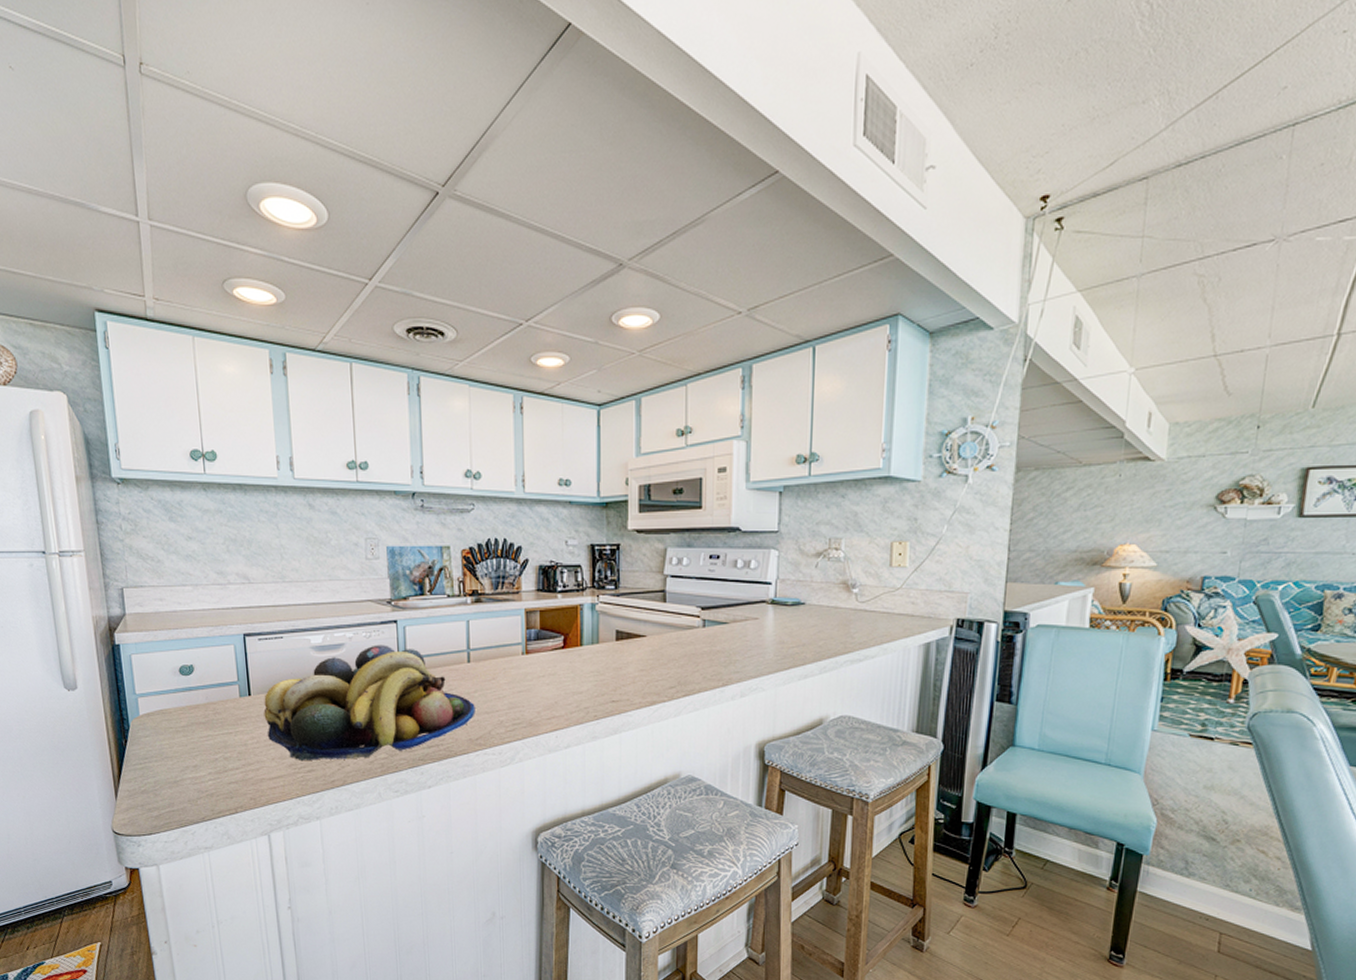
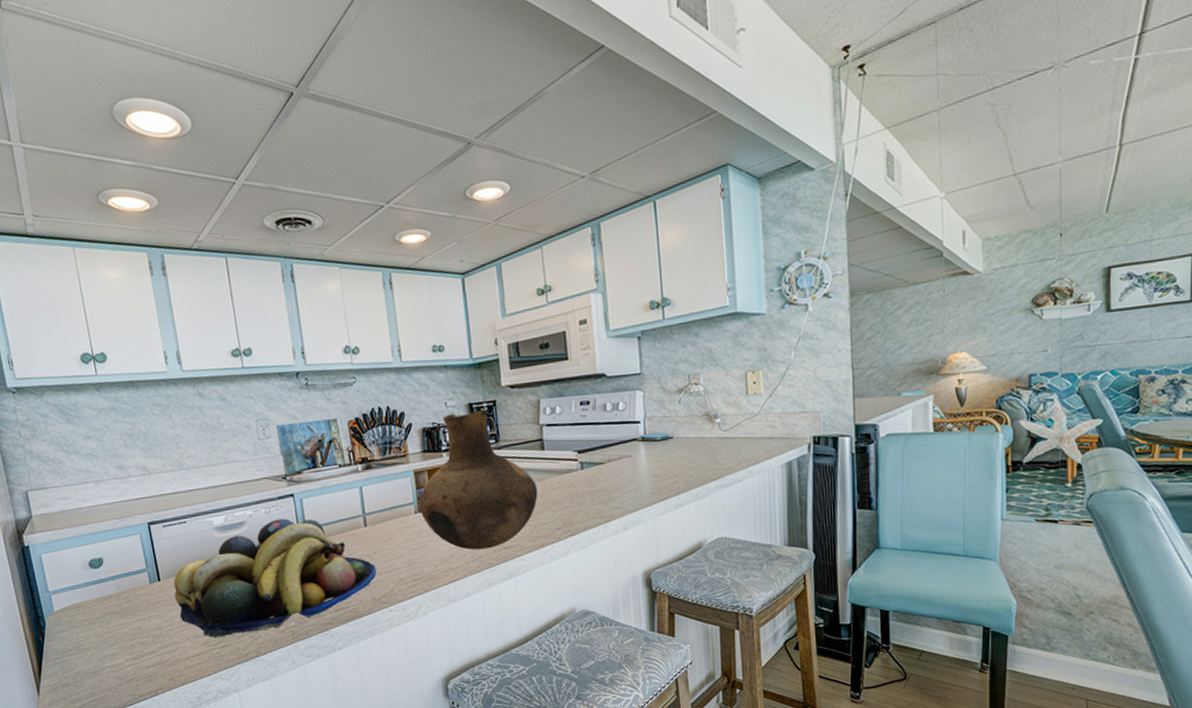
vase: none [527,553,654,700] -> present [418,410,538,550]

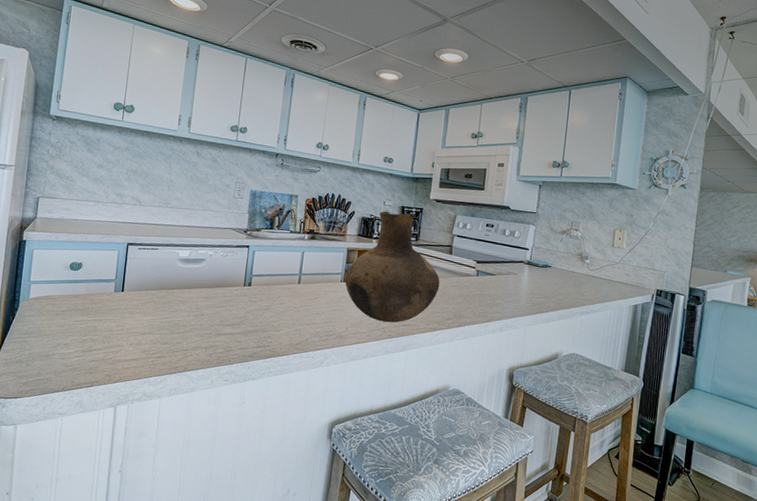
fruit bowl: present [173,518,377,638] -> none [131,262,299,351]

